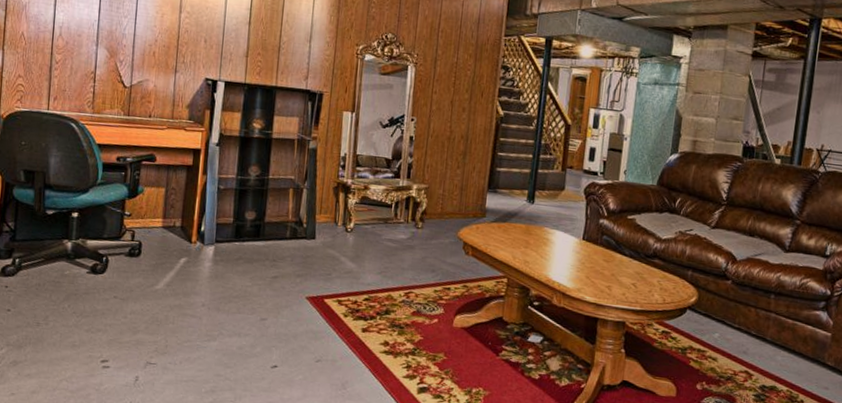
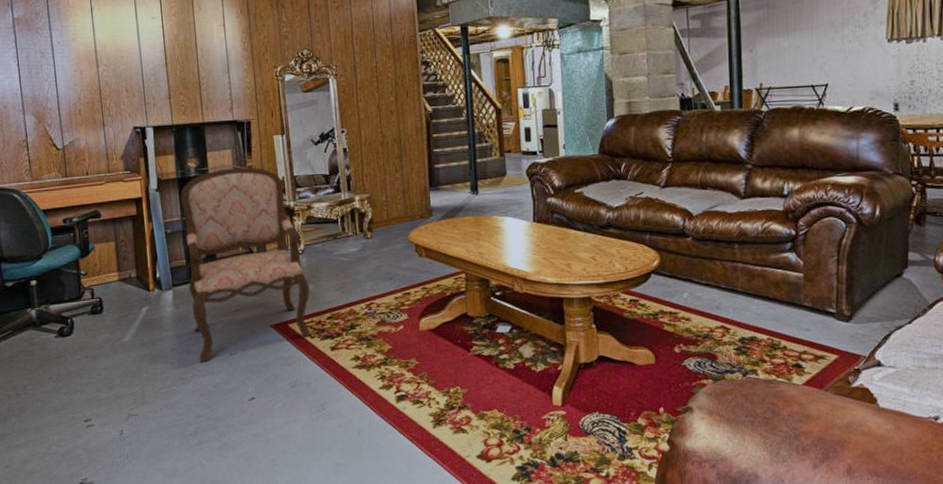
armchair: none [228,135,352,322] -> present [181,167,312,362]

